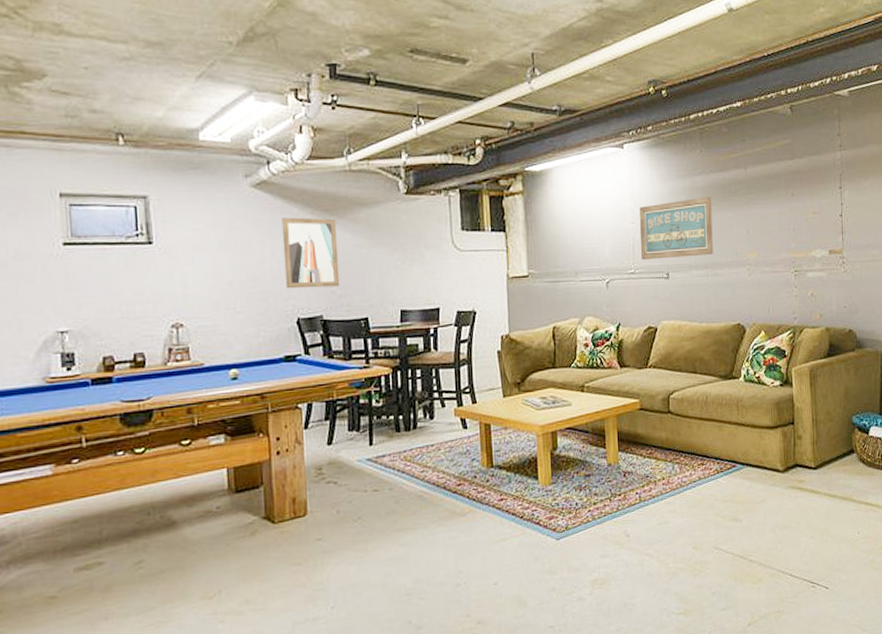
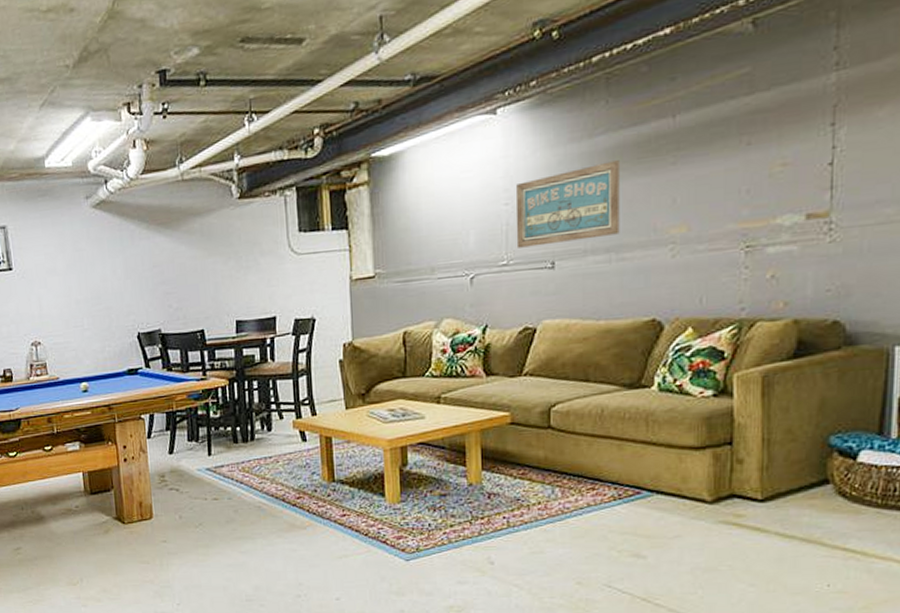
wall art: present [281,217,340,289] -> none [120,231,176,305]

